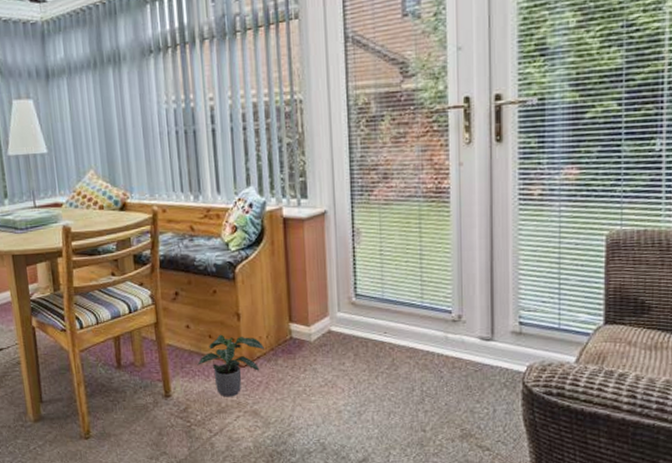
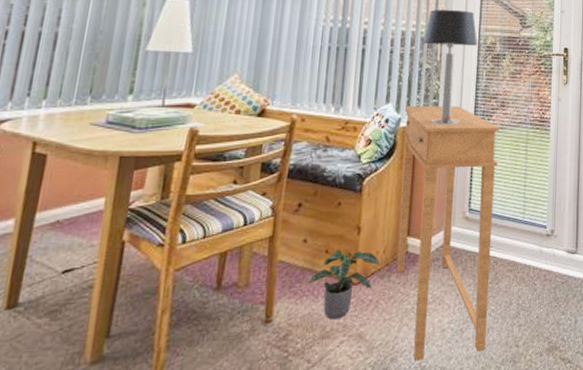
side table: none [269,183,388,437] -> present [396,105,499,361]
table lamp: none [279,67,347,205] -> present [423,9,478,124]

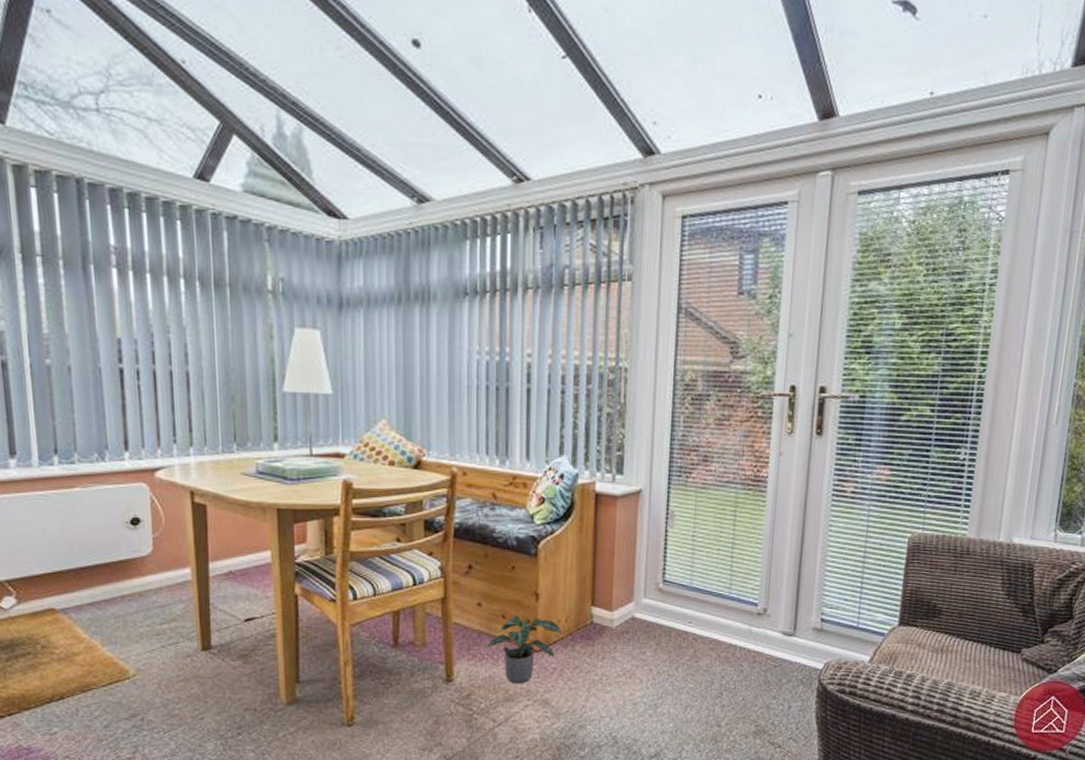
side table: present [396,105,499,361] -> none [581,458,700,730]
table lamp: present [423,9,478,124] -> none [601,335,673,482]

